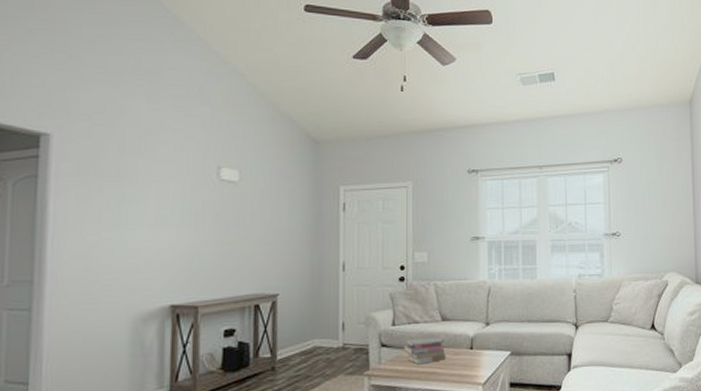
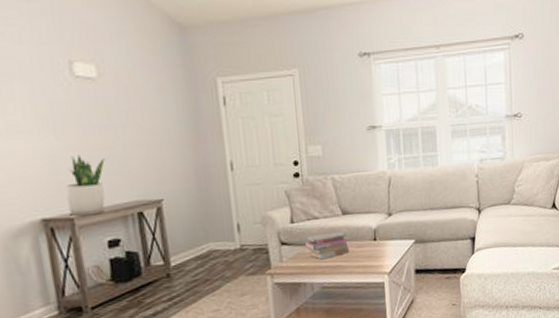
planter: none [195,248,234,305] -> present [65,154,105,217]

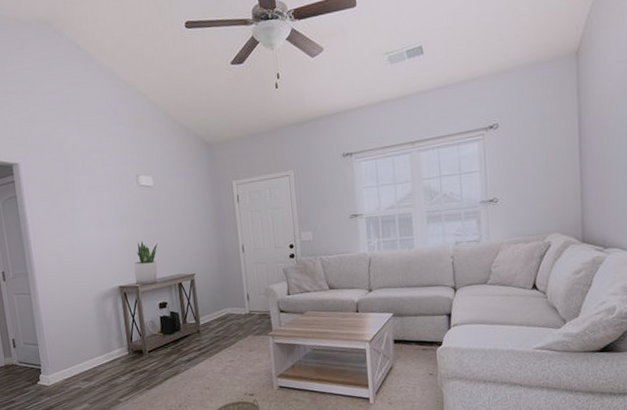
books: present [305,231,349,260] -> none [299,303,335,326]

